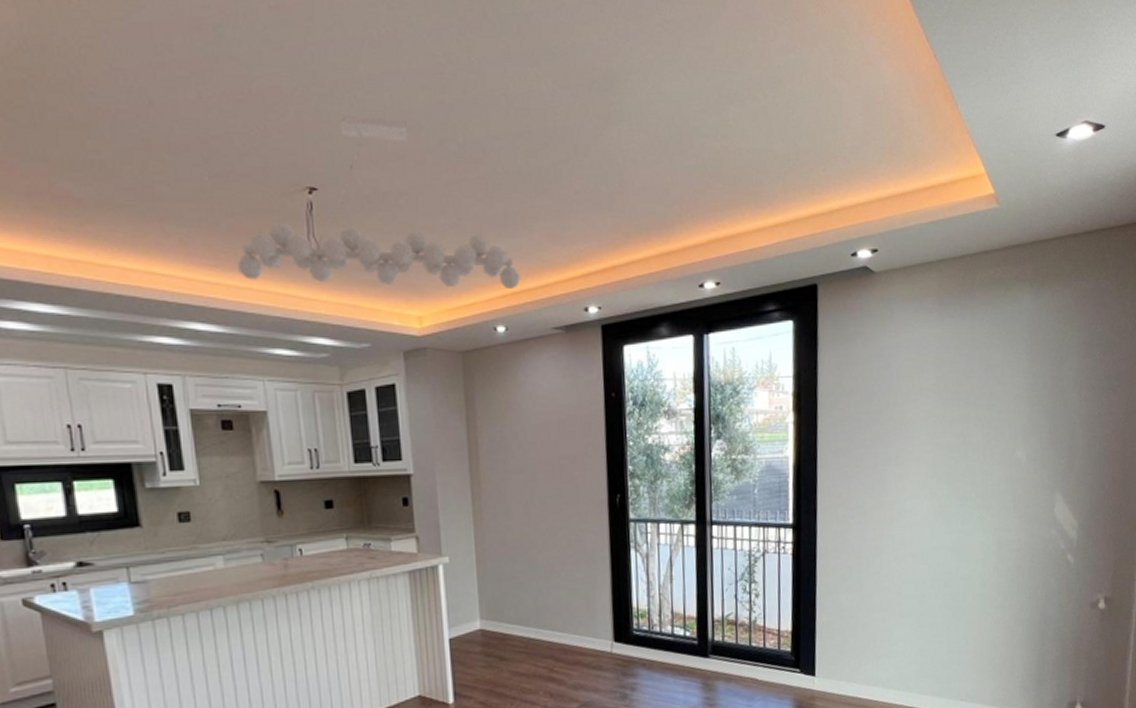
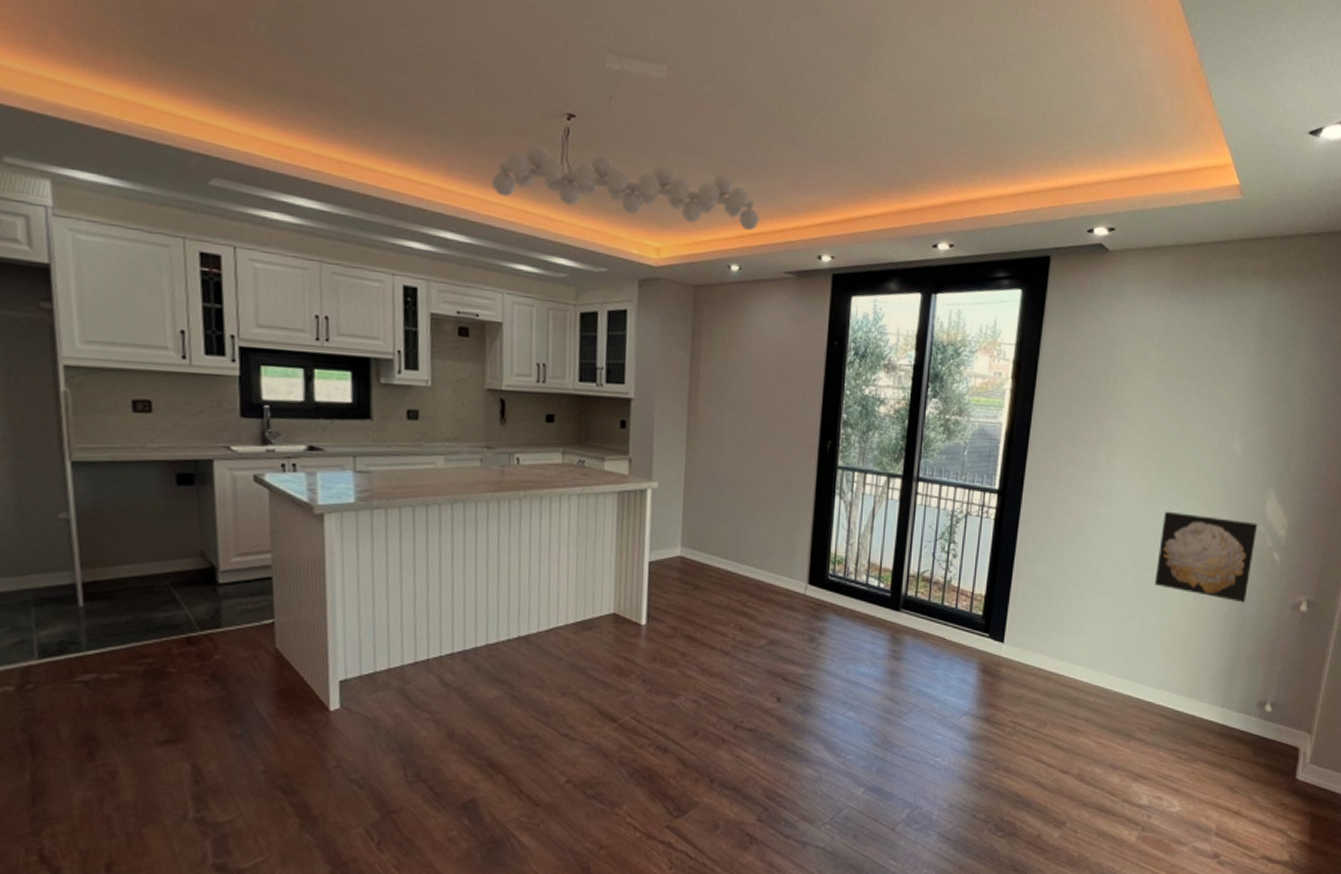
wall art: none [955,525,1050,608] -> present [1154,511,1258,603]

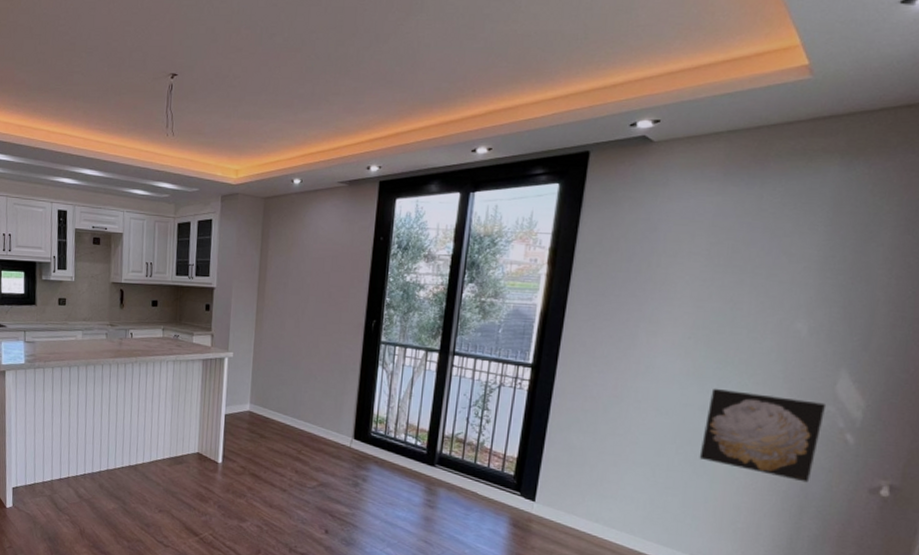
chandelier: present [492,47,760,230] -> none [118,19,319,150]

